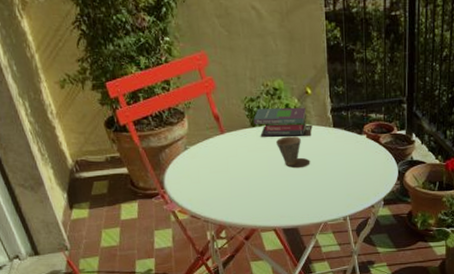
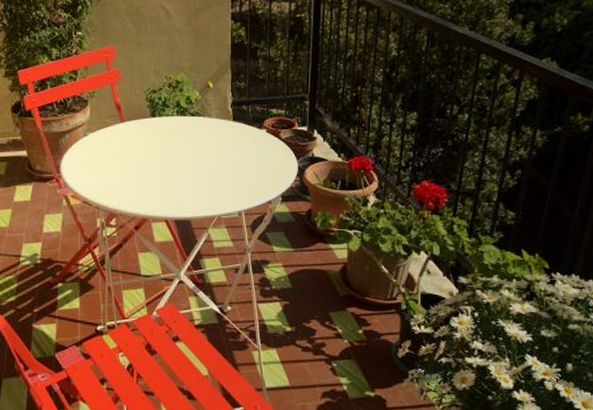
books: present [253,107,307,137] -> none [153,99,207,128]
cup: present [275,136,301,166] -> none [174,127,200,157]

